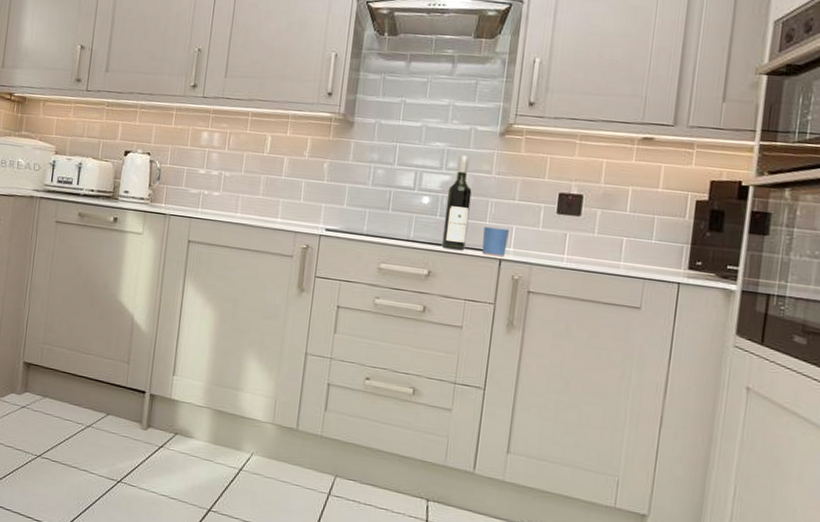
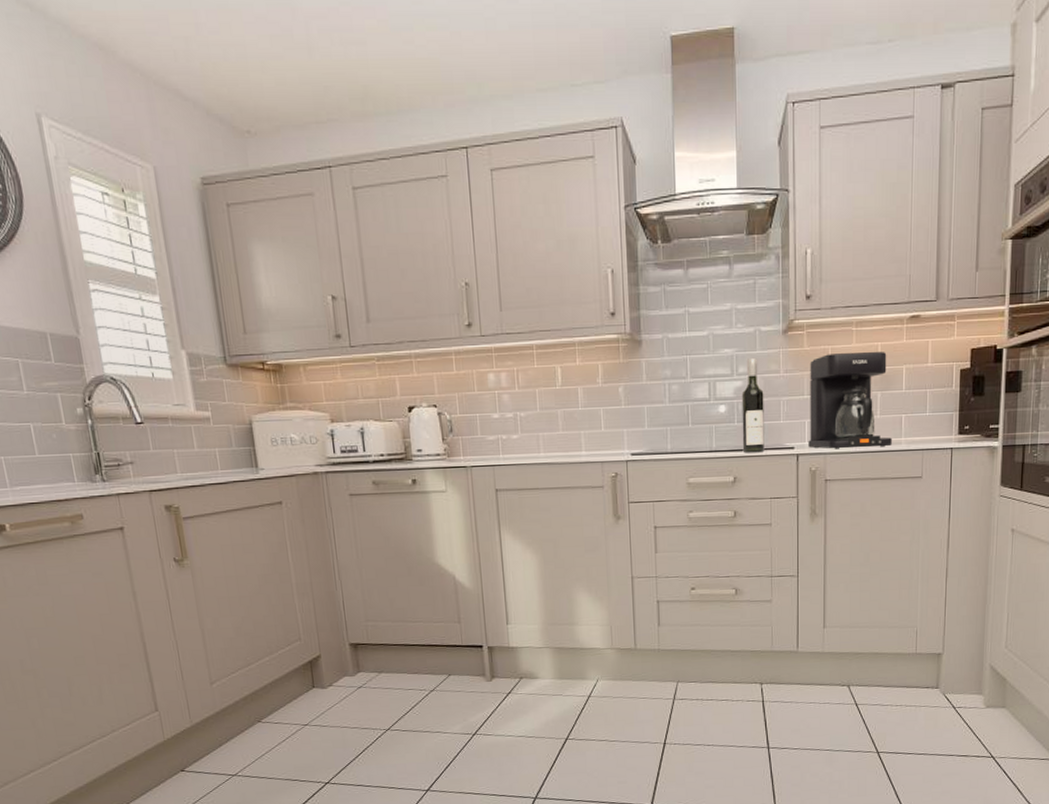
mug: present [482,226,509,258] -> none [779,424,802,453]
coffee maker: none [513,162,612,269] -> present [808,351,892,449]

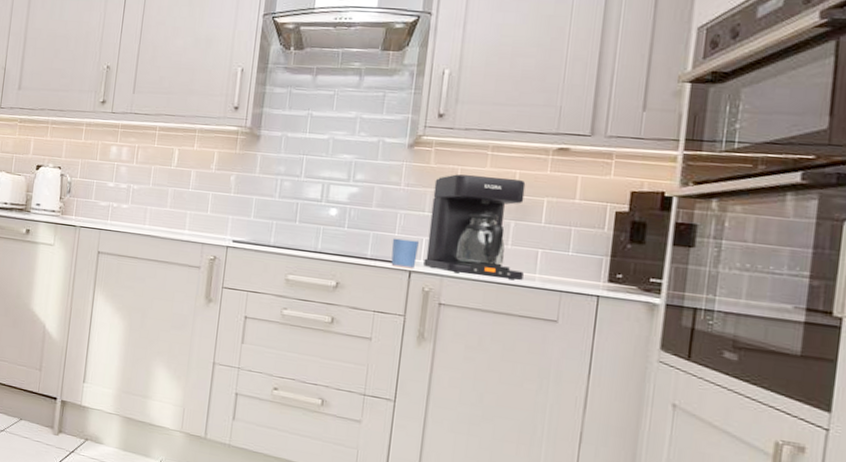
bottle: present [741,358,764,453] -> none [349,167,380,263]
mug: none [779,424,802,453] -> present [391,238,419,269]

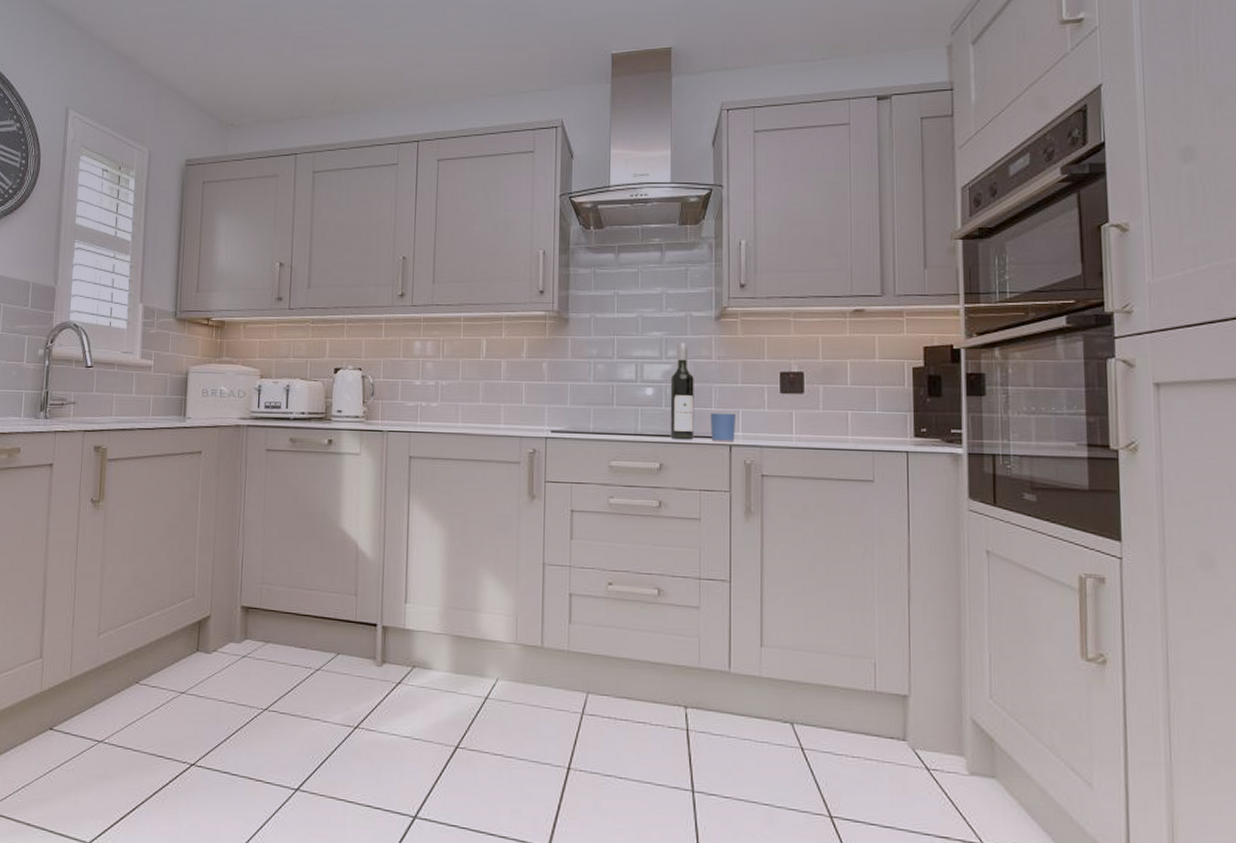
bottle: none [349,167,380,263] -> present [670,343,694,440]
coffee maker: present [423,174,526,281] -> none [743,343,837,445]

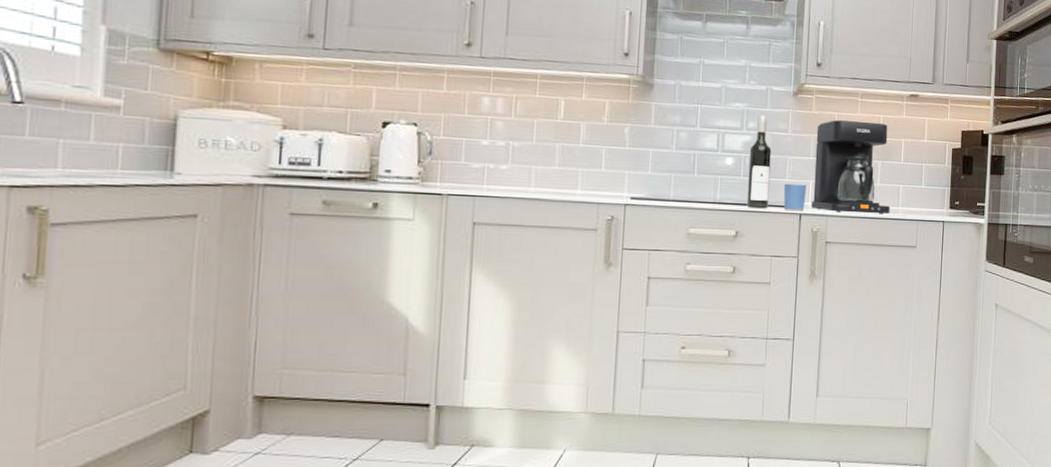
coffee maker: none [743,343,837,445] -> present [811,120,890,215]

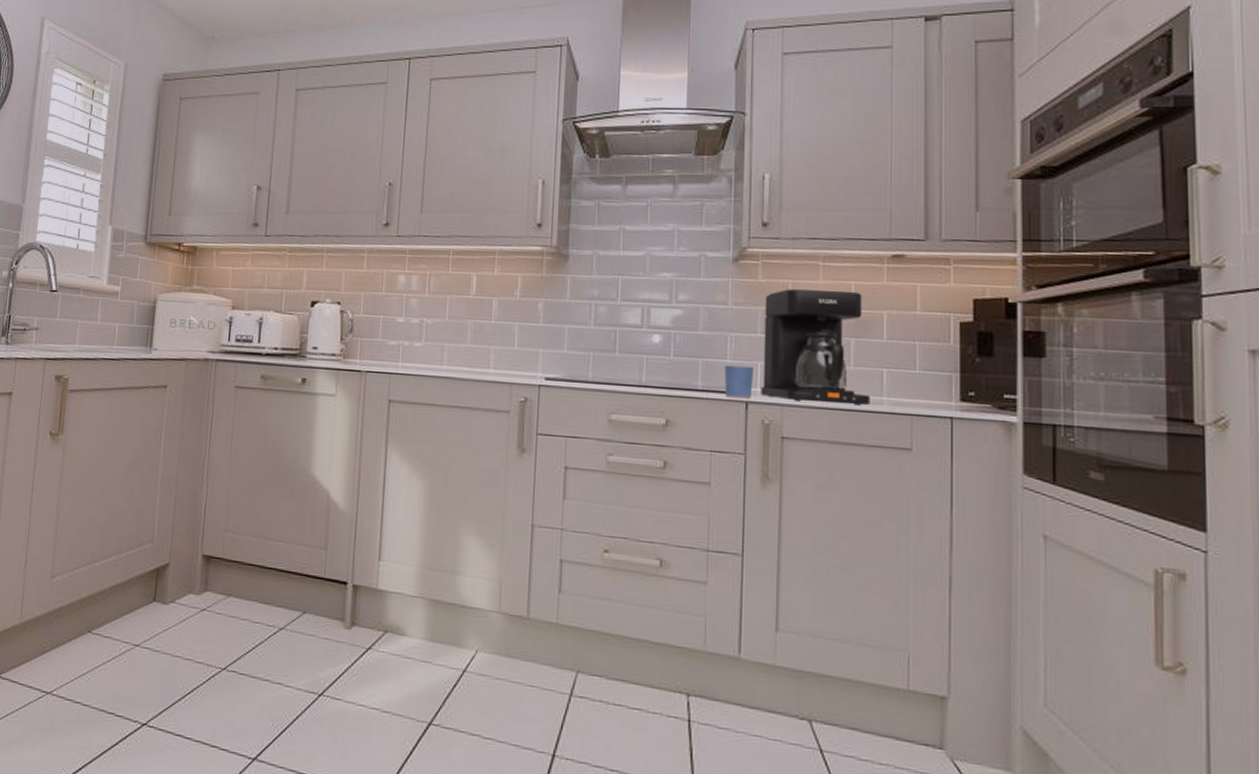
bottle: present [746,115,772,209] -> none [678,285,707,395]

